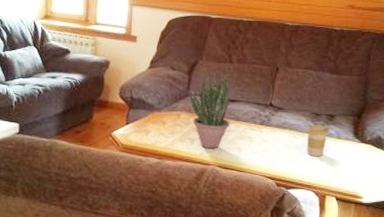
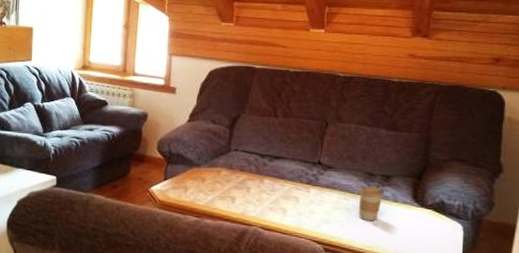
potted plant: present [188,71,230,149] -> none [229,125,274,209]

